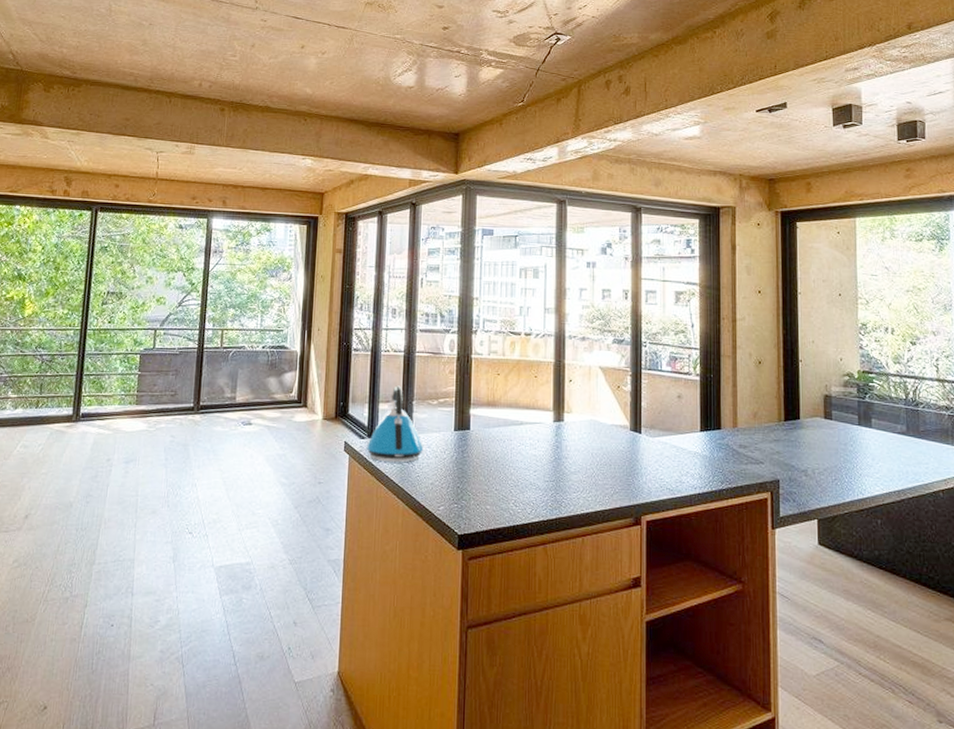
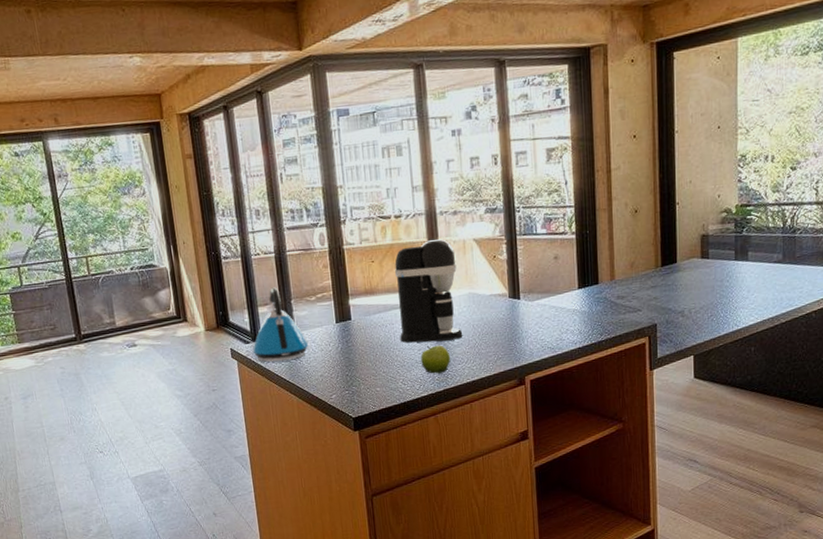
coffee maker: none [517,362,581,466] -> present [394,239,463,343]
fruit: none [535,469,566,500] -> present [421,345,451,374]

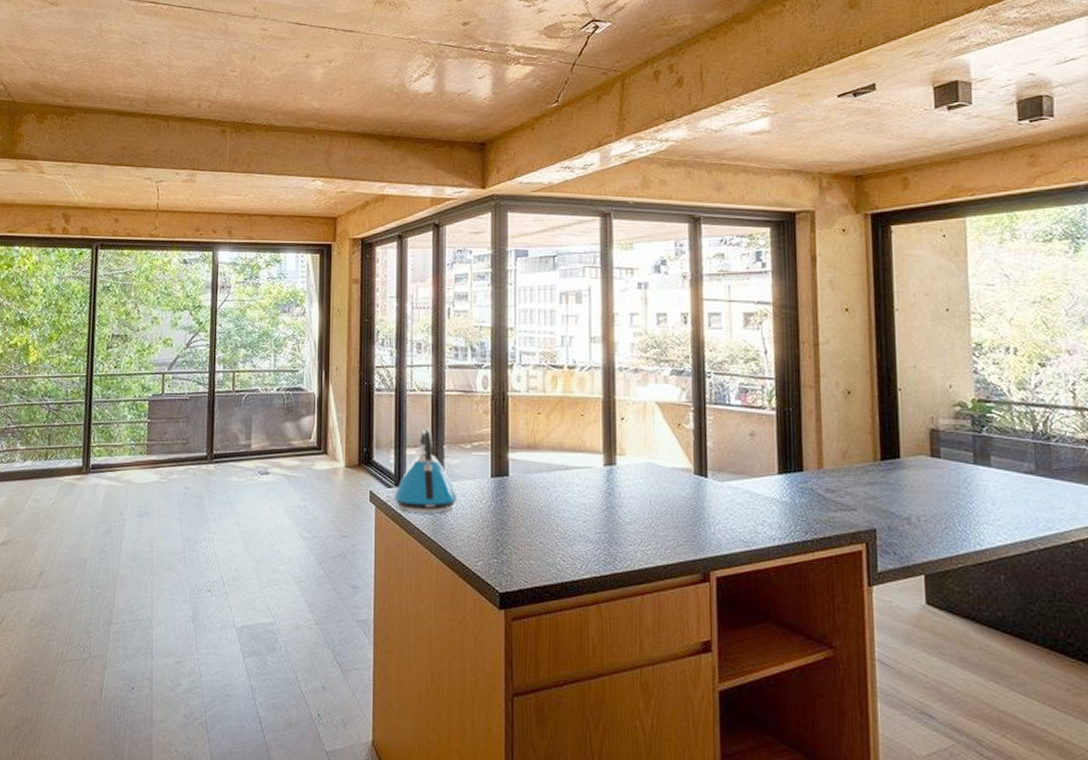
coffee maker: present [394,239,463,343] -> none [563,398,637,515]
fruit: present [421,345,451,374] -> none [585,519,621,553]

